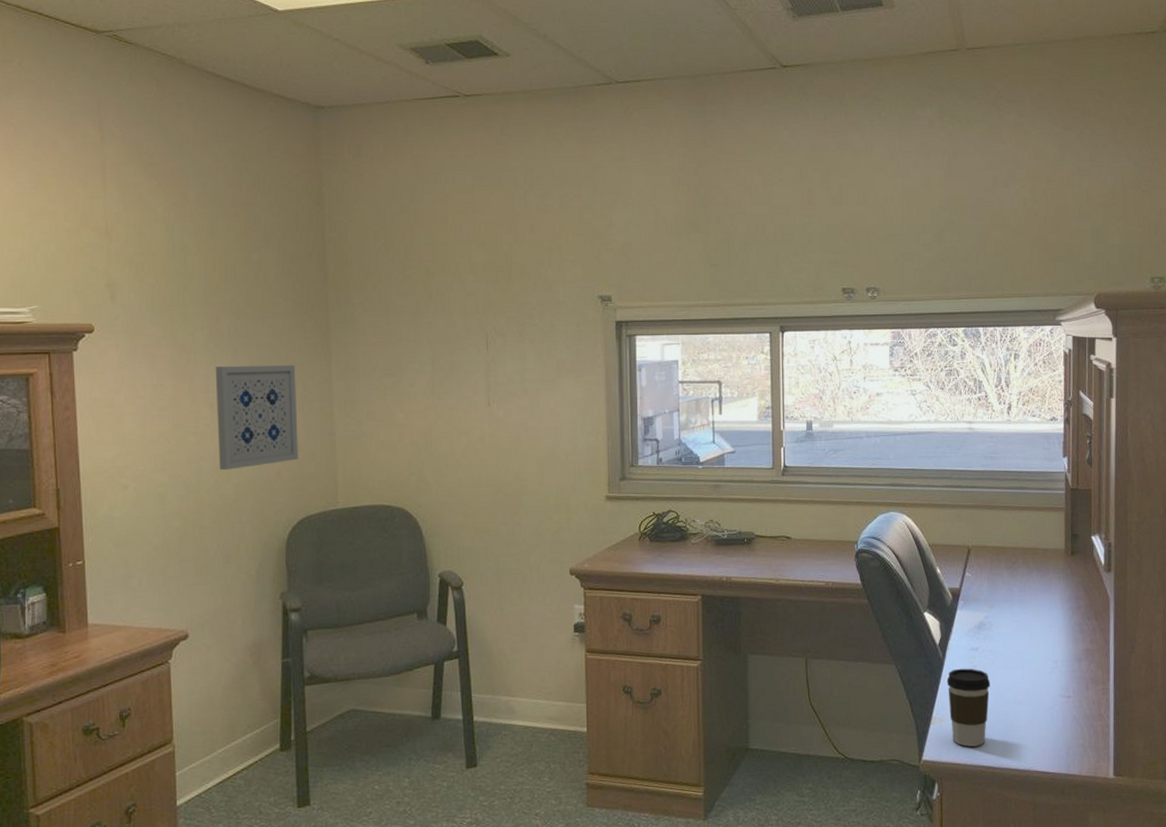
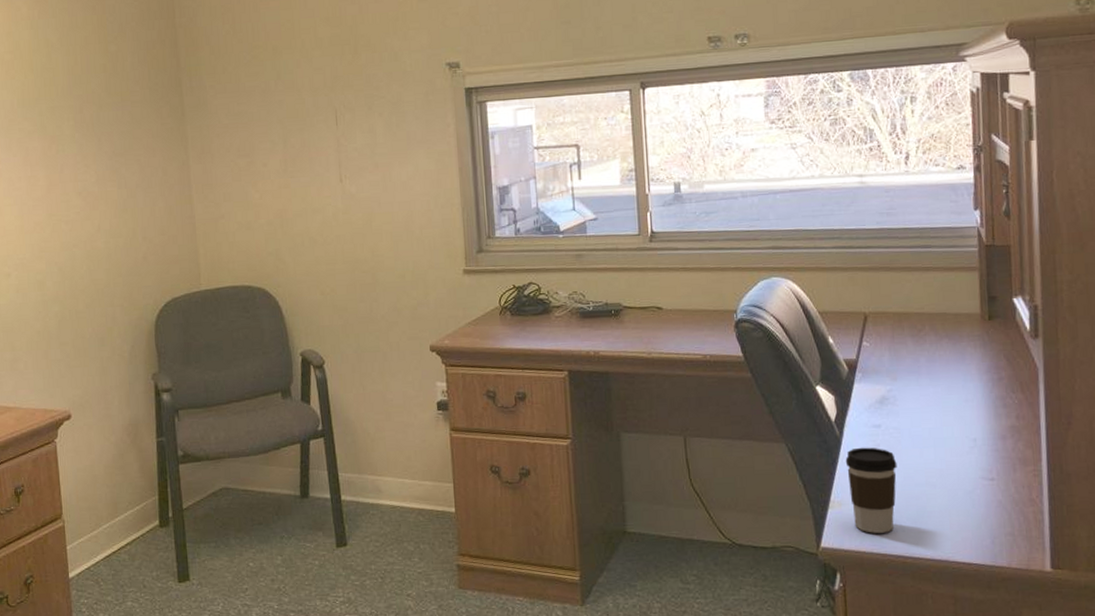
wall art: present [215,364,298,470] -> none [81,150,162,256]

